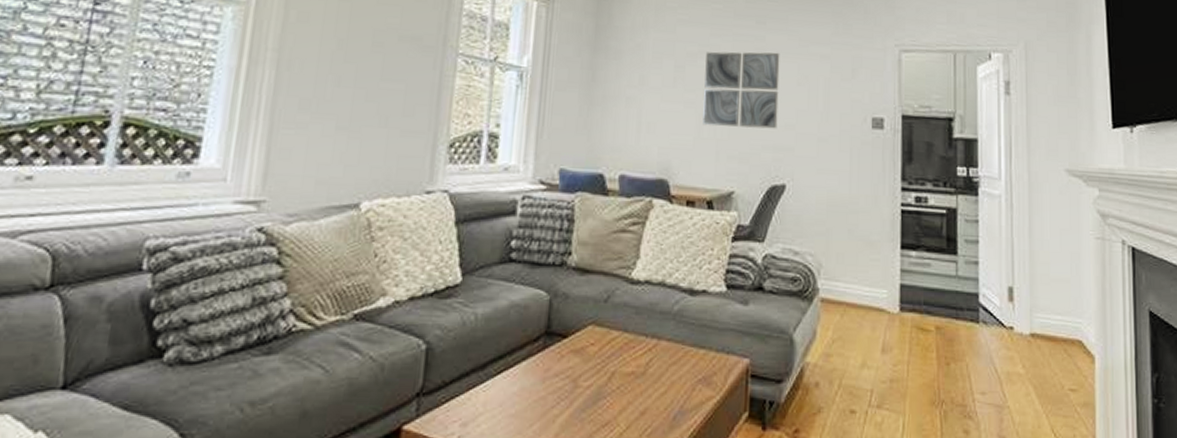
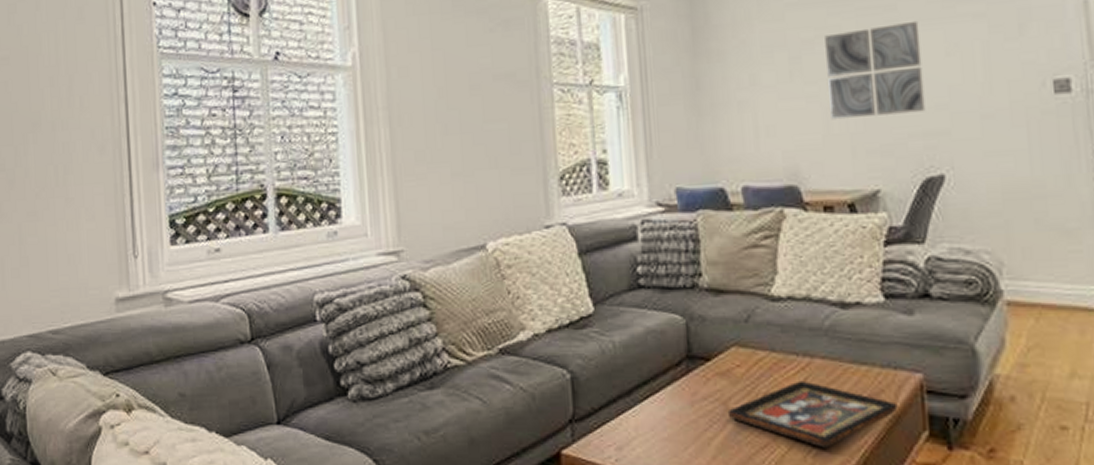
decorative tray: none [575,361,726,427] -> present [727,380,898,448]

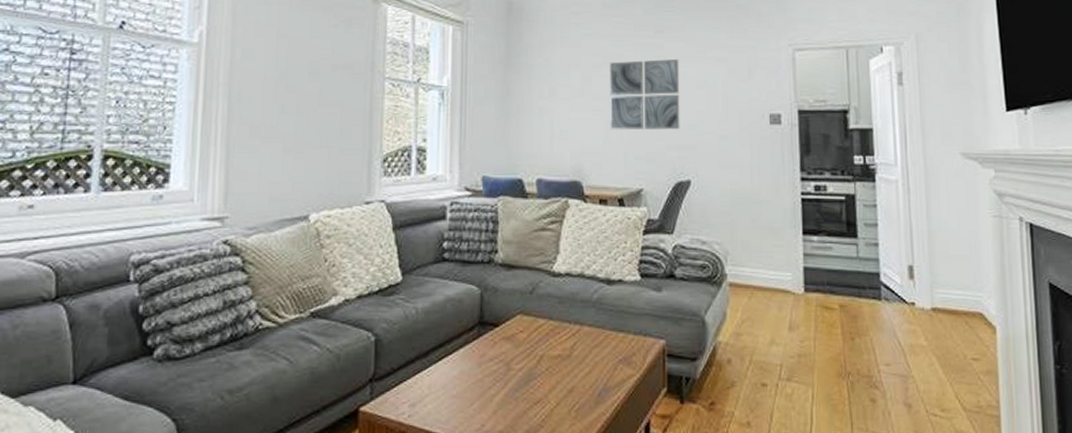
decorative tray: present [727,380,898,448] -> none [509,345,645,403]

